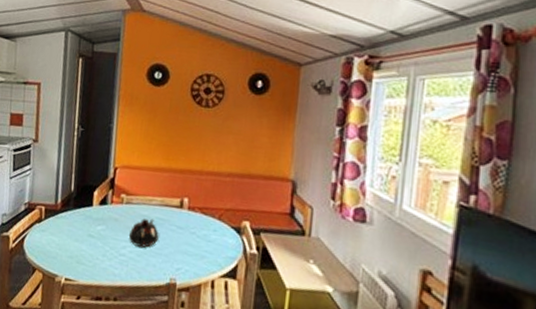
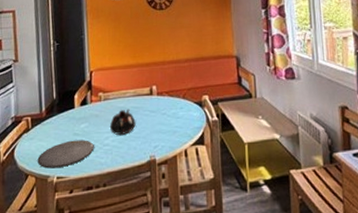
plate: none [46,241,109,269] -> present [37,140,94,169]

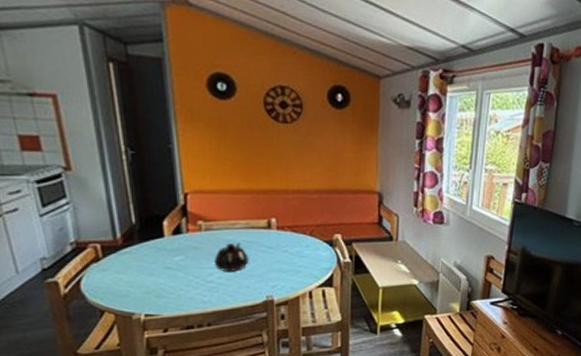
plate: present [37,140,94,169] -> none [115,274,194,305]

